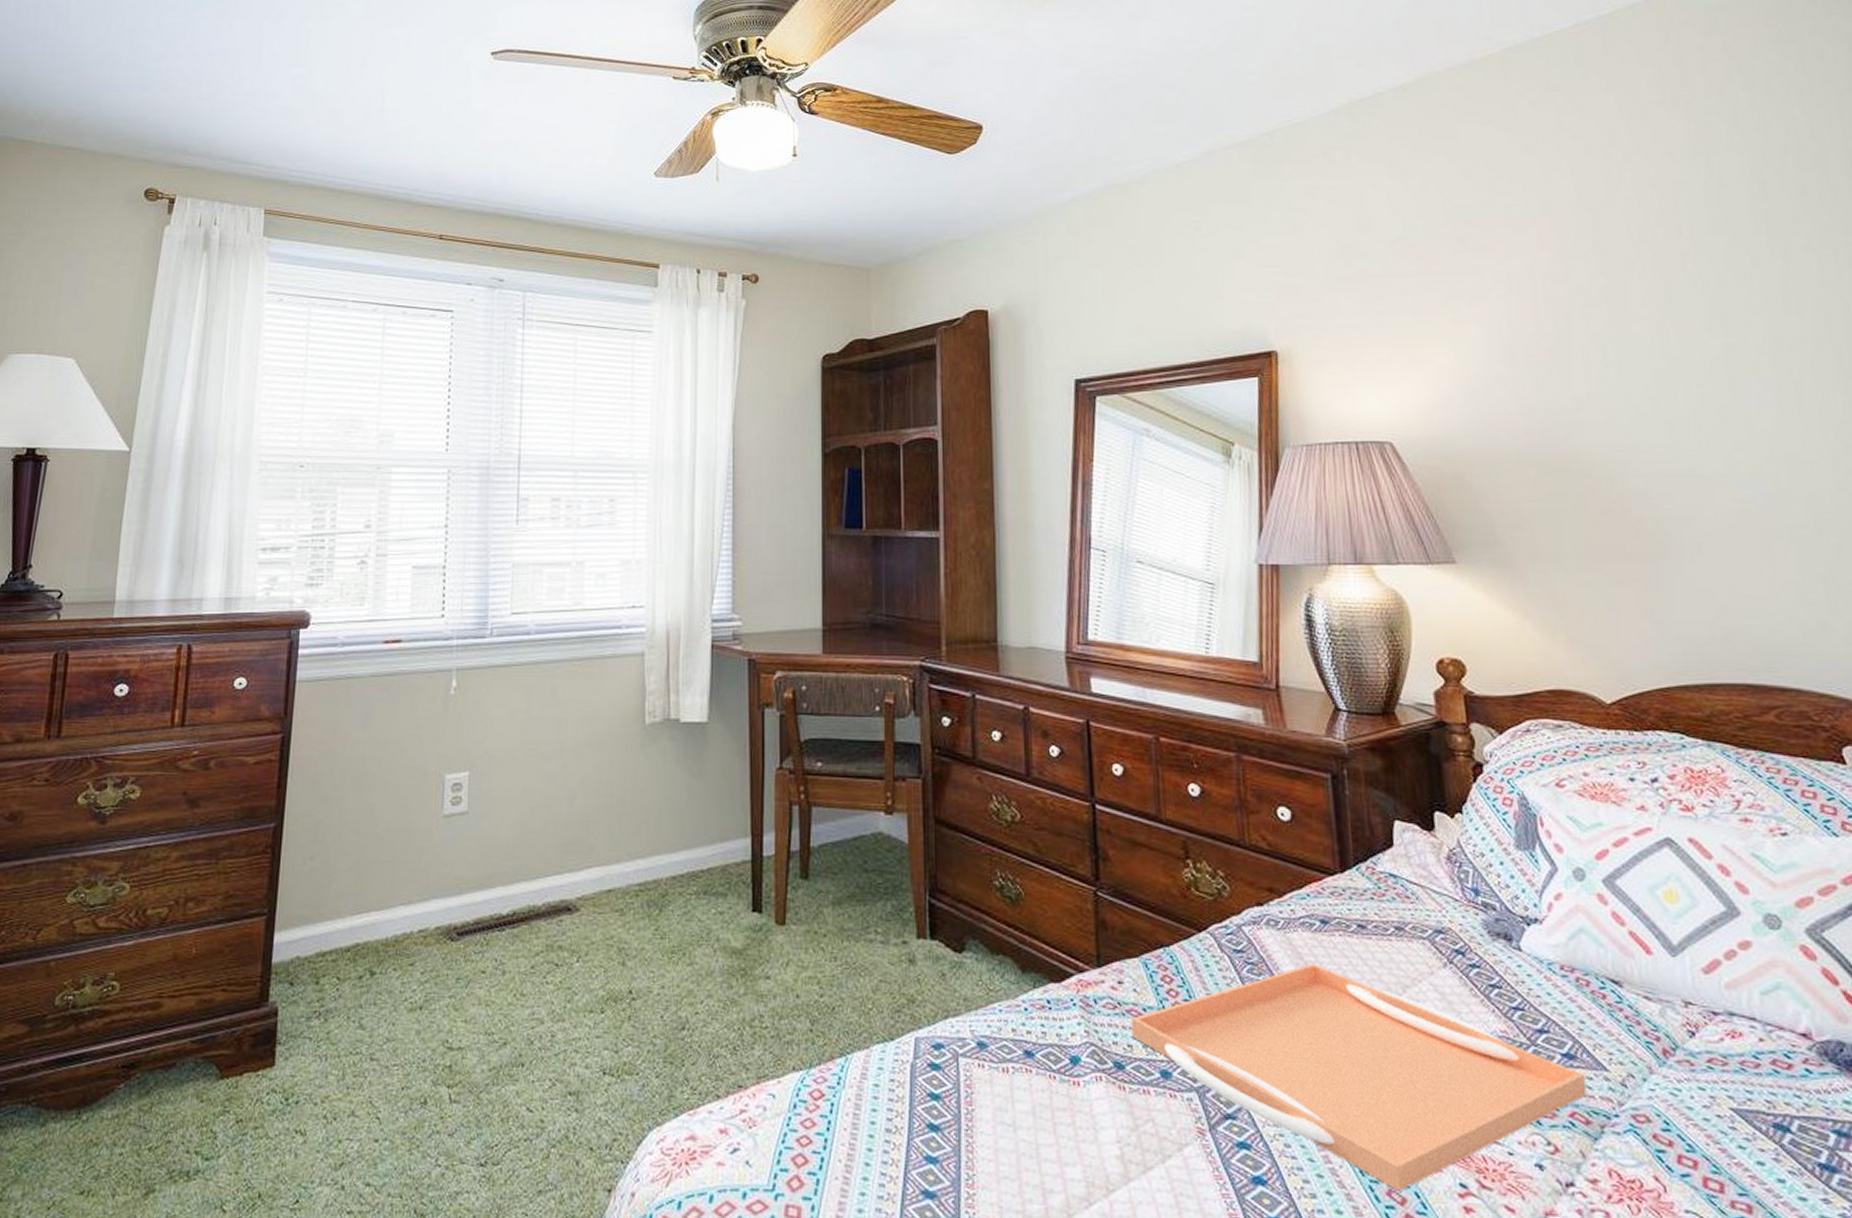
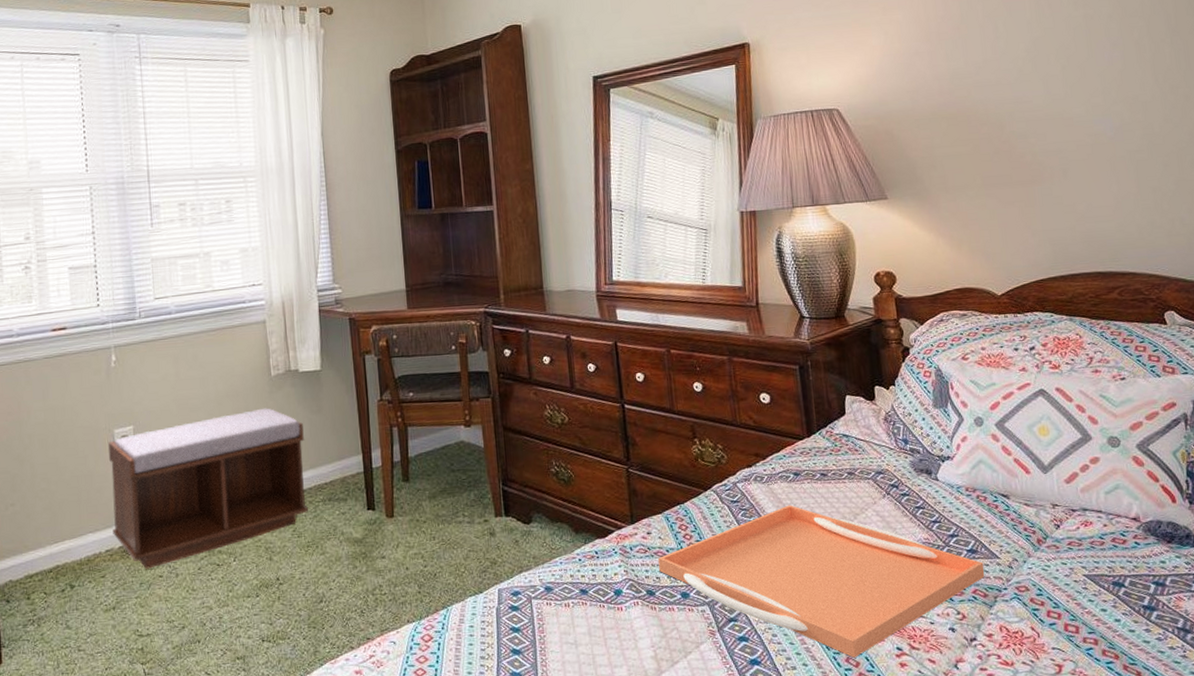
bench: none [430,764,679,960] -> present [108,408,308,569]

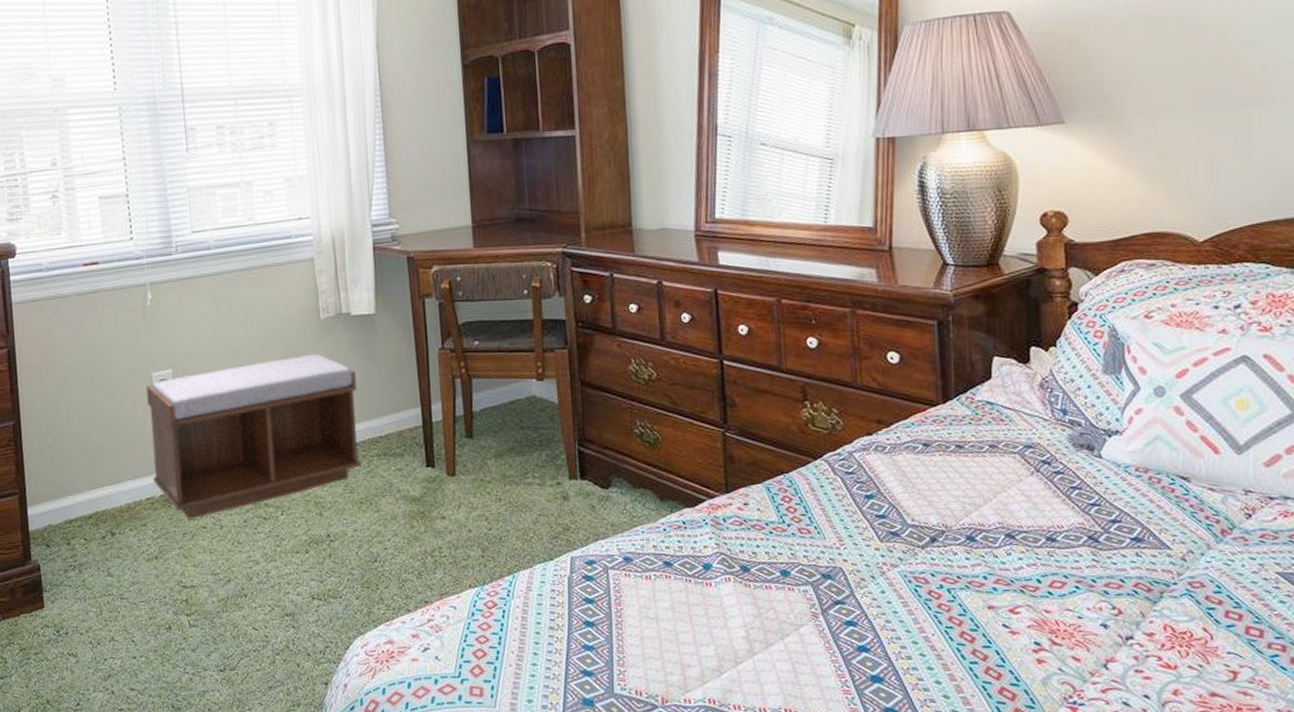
serving tray: present [658,505,985,658] -> none [756,479,1151,650]

